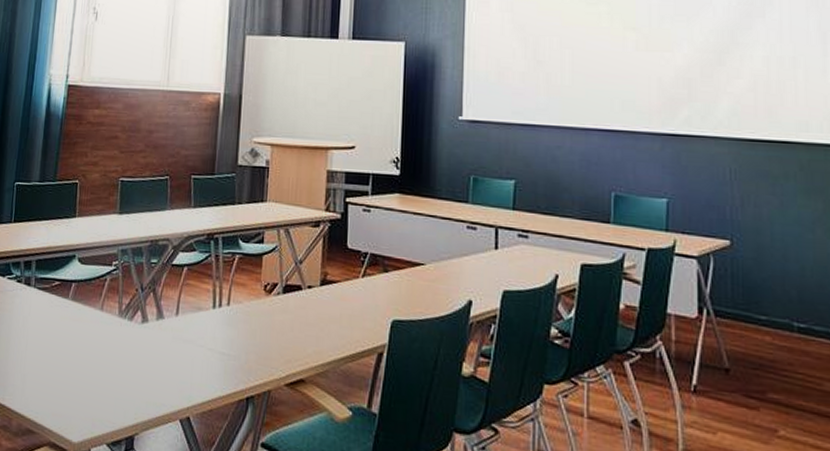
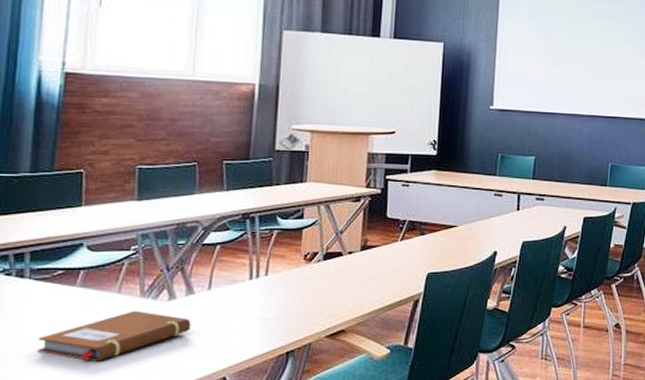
notebook: none [37,330,161,381] -> present [37,310,191,362]

